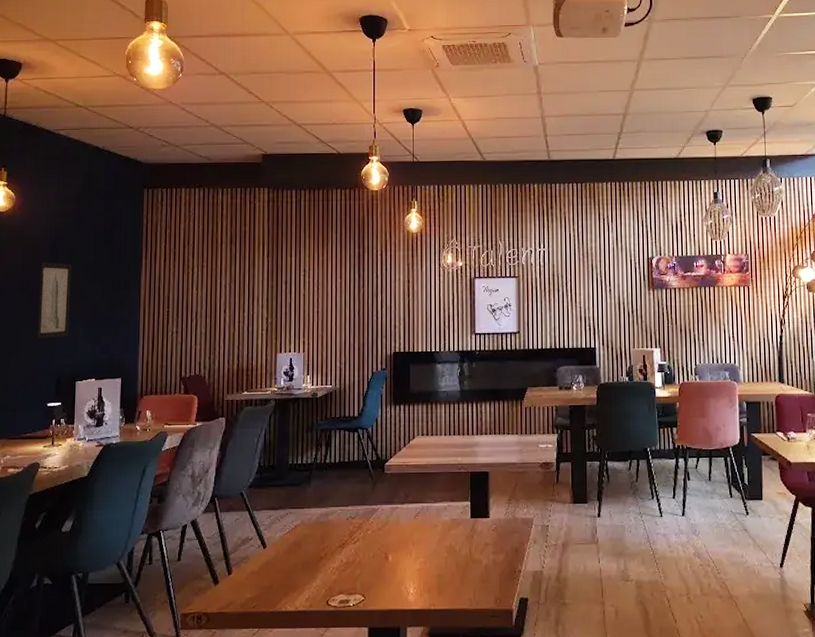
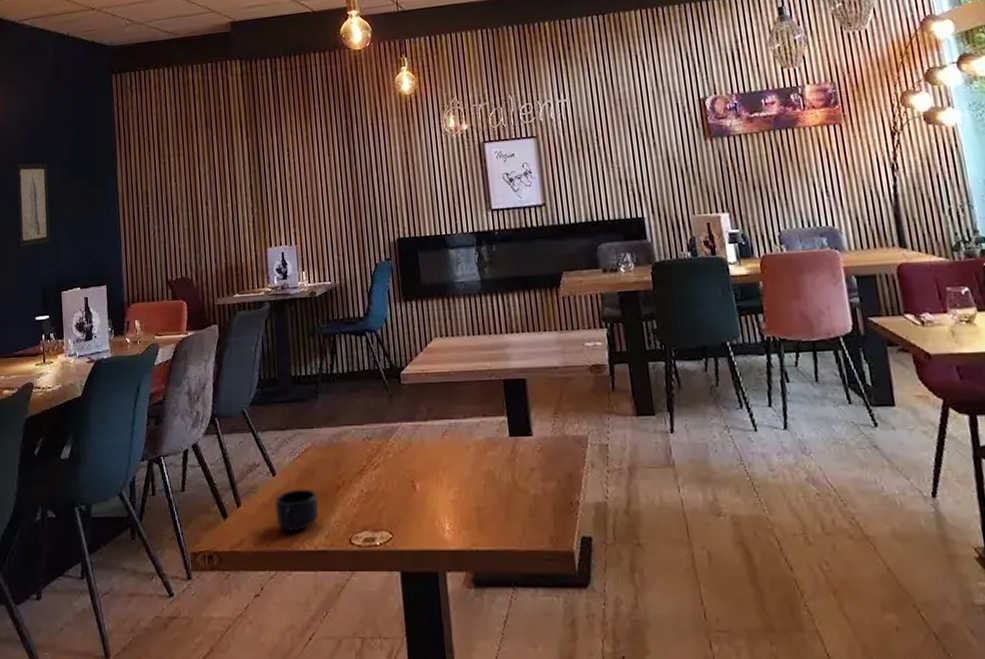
mug: none [263,559,303,594] -> present [274,489,319,531]

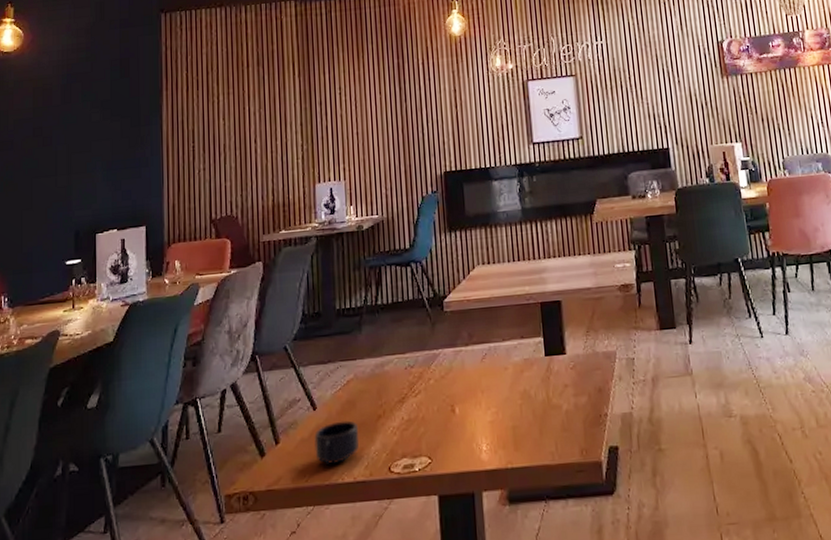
wall art: present [16,163,51,248] -> none [51,102,87,190]

